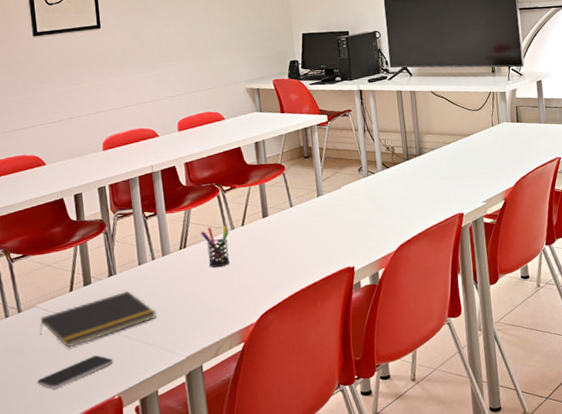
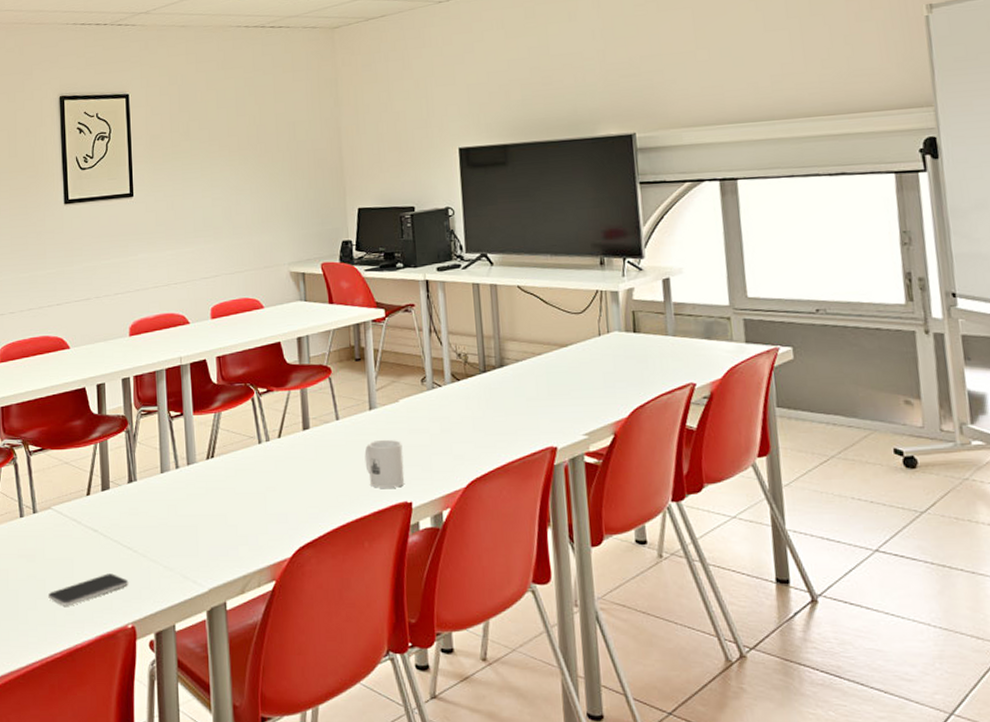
notepad: present [40,291,157,348] -> none [54,502,178,561]
pen holder: present [200,225,230,268] -> none [231,435,263,486]
mug: none [314,219,348,259] -> present [364,439,405,488]

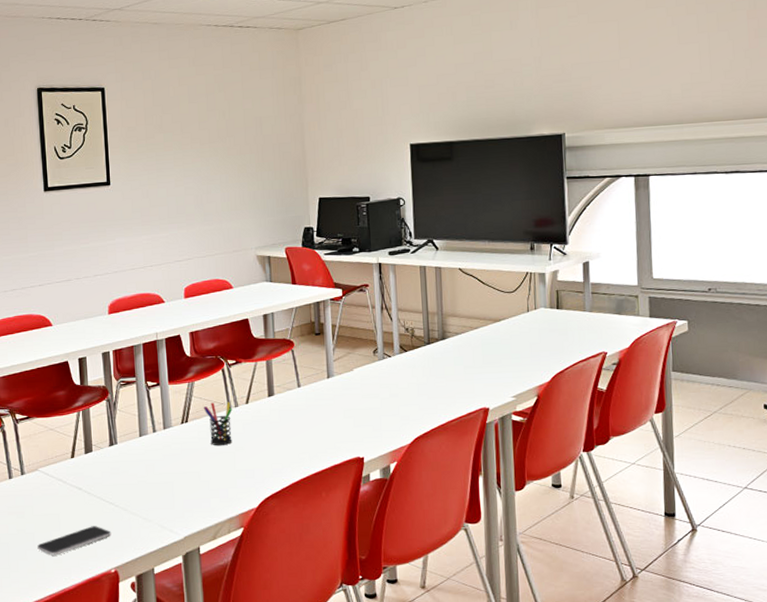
pen holder: none [231,435,263,486] -> present [203,402,233,446]
mug: present [364,439,405,488] -> none [323,403,358,446]

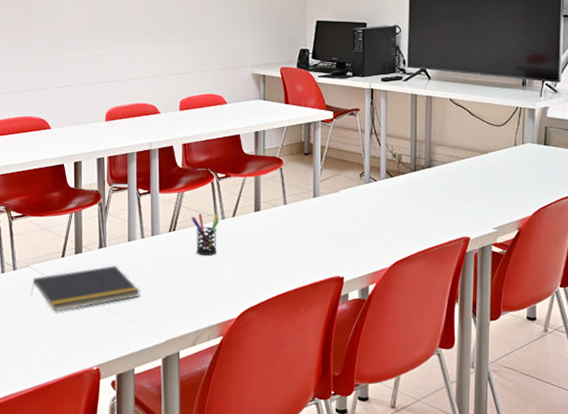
smartphone: present [37,526,111,556] -> none [25,324,96,350]
notepad: none [41,463,156,515] -> present [31,266,141,312]

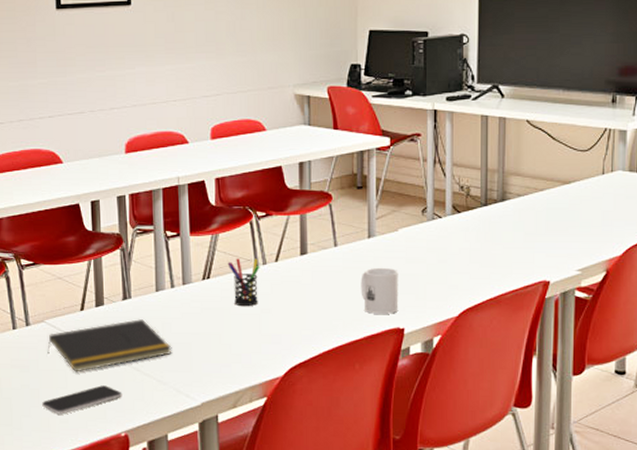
smartphone: none [25,324,96,350] -> present [42,385,122,415]
mug: none [306,223,339,264] -> present [361,267,399,314]

